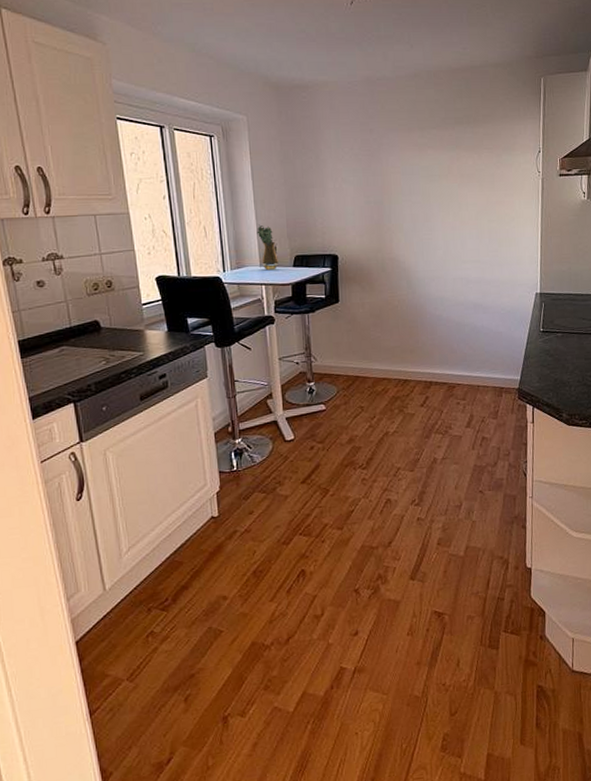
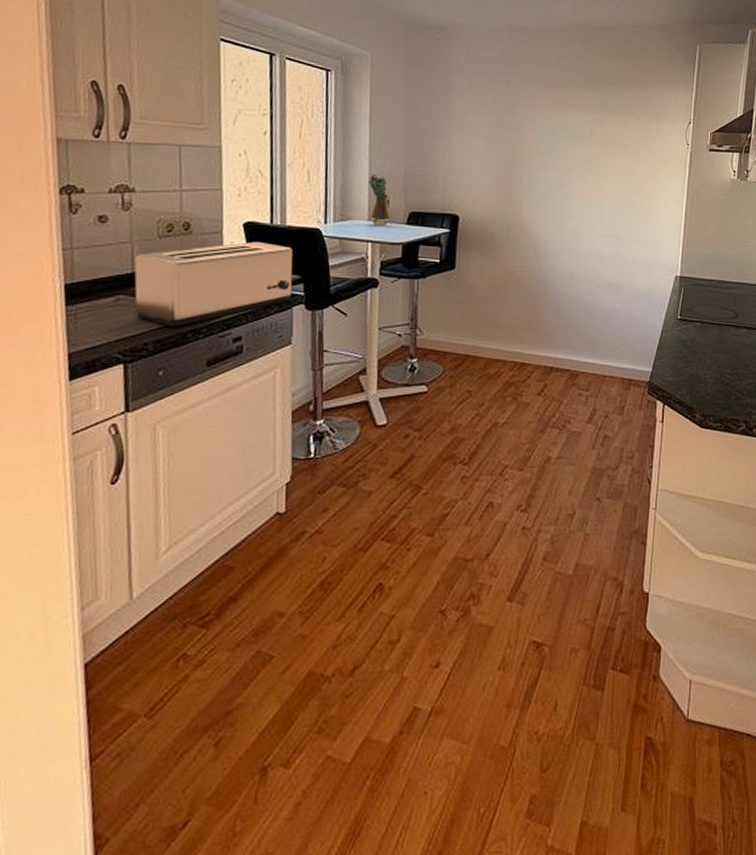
toaster: none [70,292,203,371] -> present [134,241,293,328]

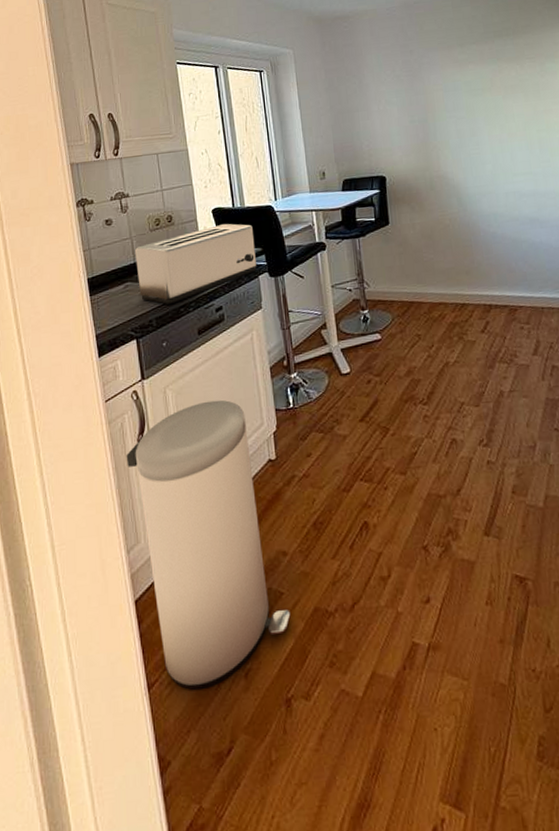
pedal bin: none [92,442,280,762] -> present [126,400,291,691]
vase: present [368,173,390,227] -> none [305,151,328,197]

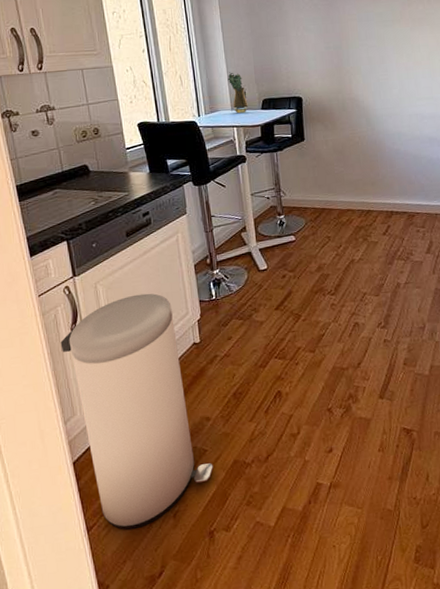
toaster: present [134,223,257,305] -> none [62,136,181,211]
vase: none [305,151,328,197] -> present [227,72,248,114]

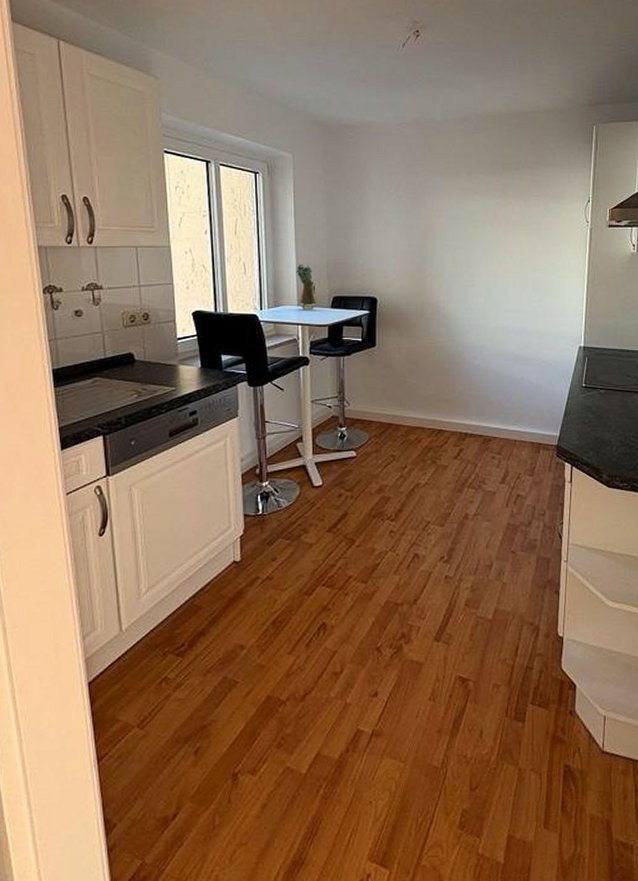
pedal bin: present [60,293,213,530] -> none [86,501,243,764]

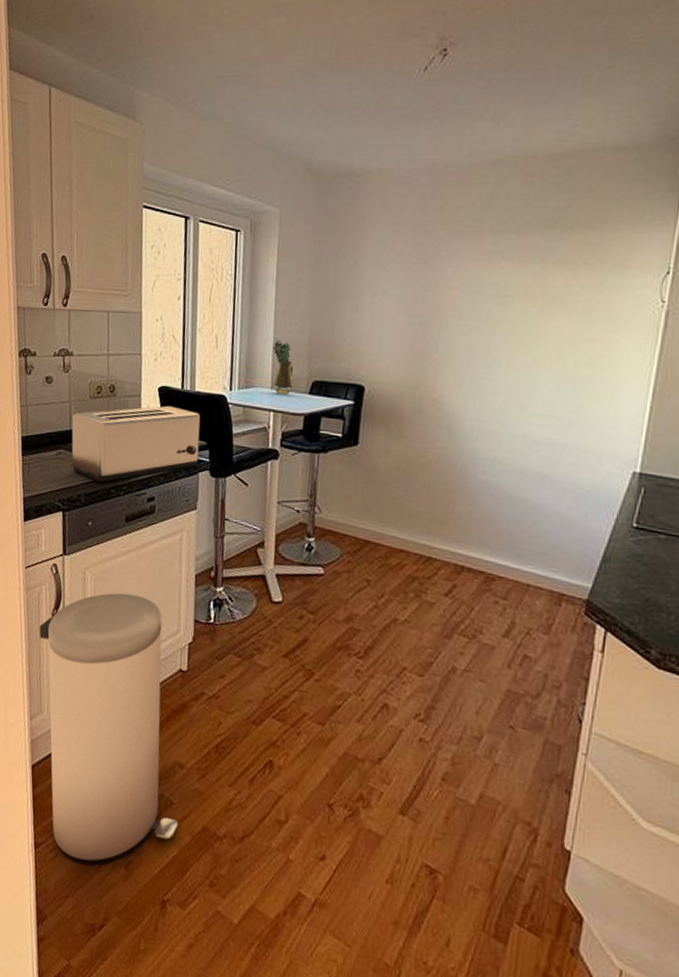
pedal bin: none [86,501,243,764] -> present [39,593,179,866]
toaster: none [105,327,236,405] -> present [71,405,200,484]

